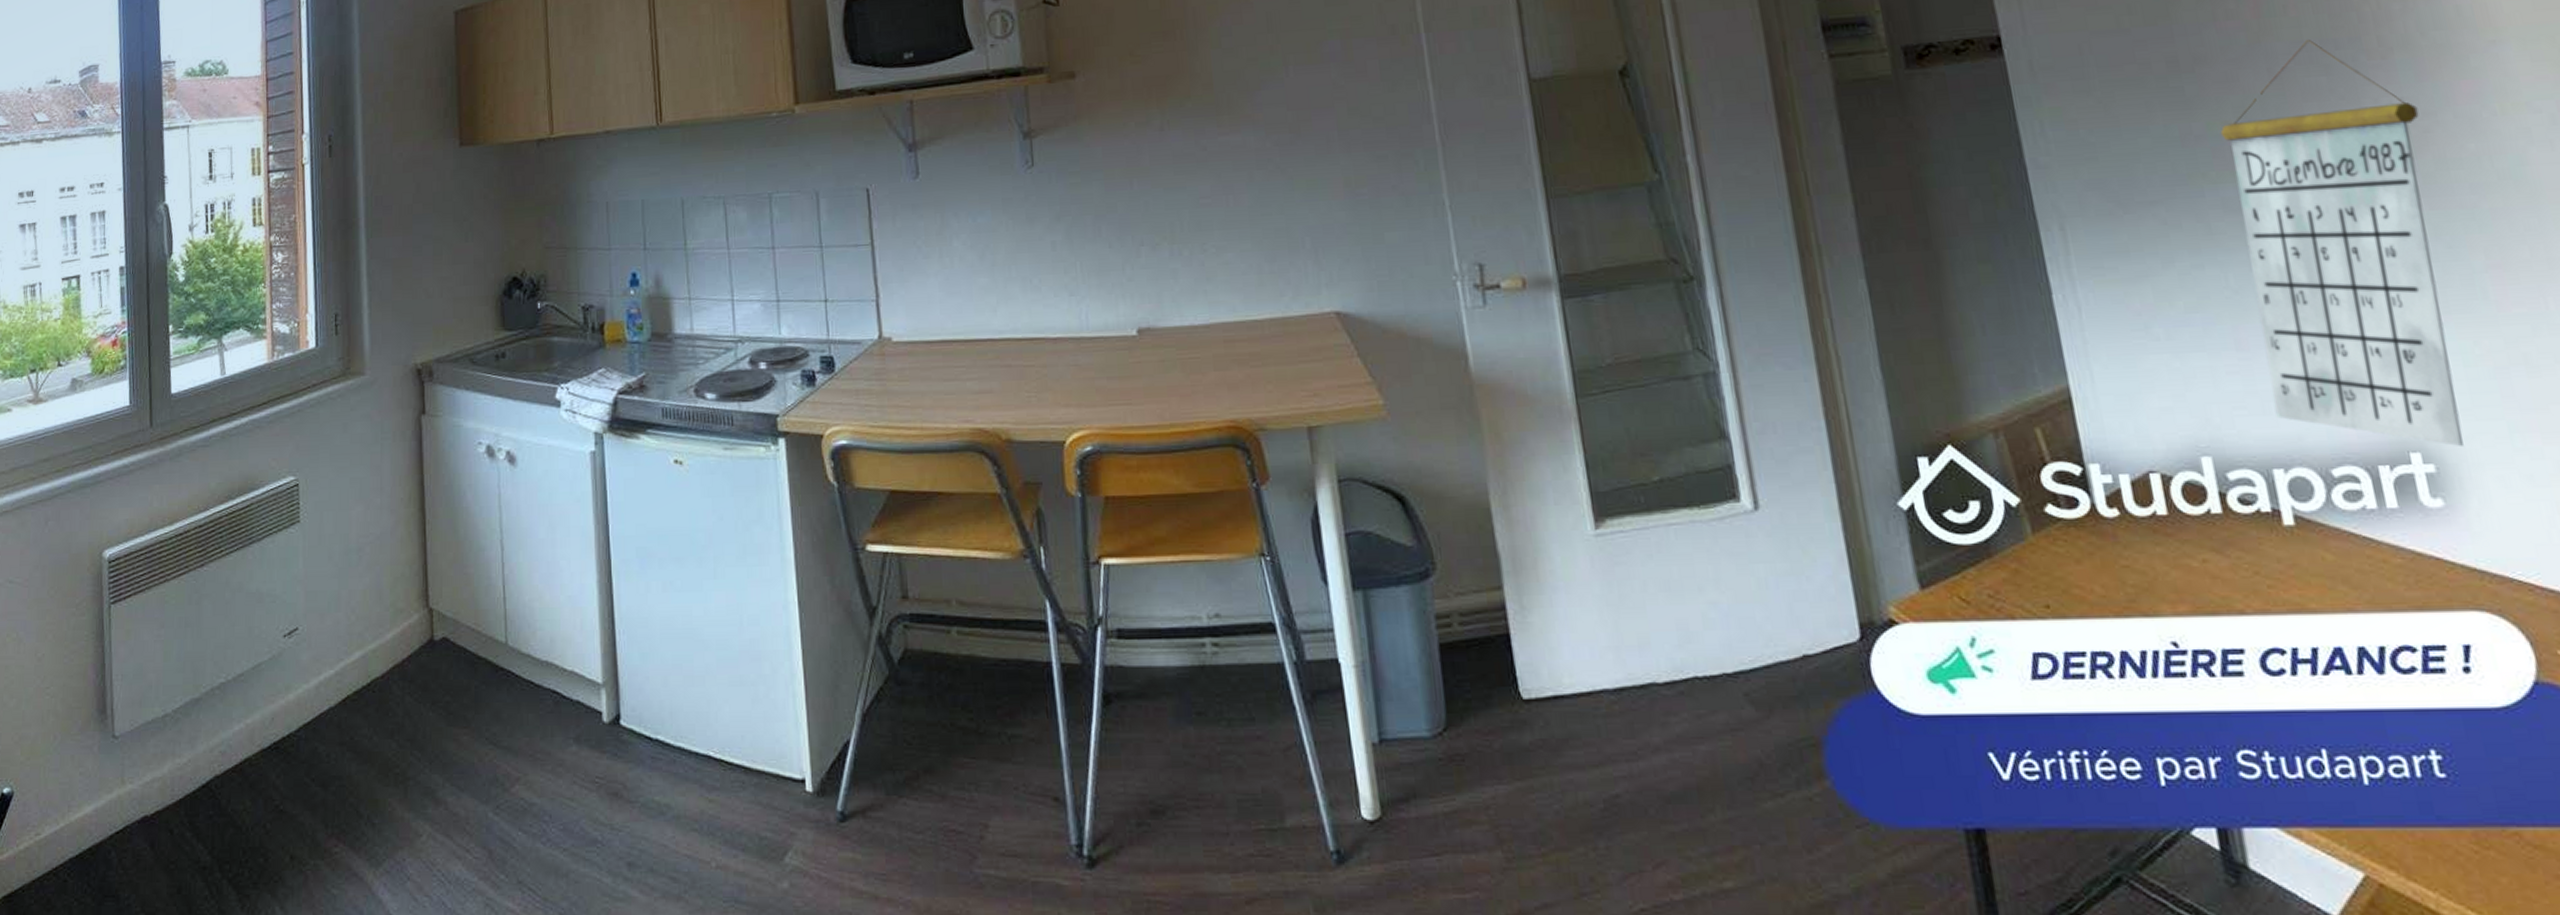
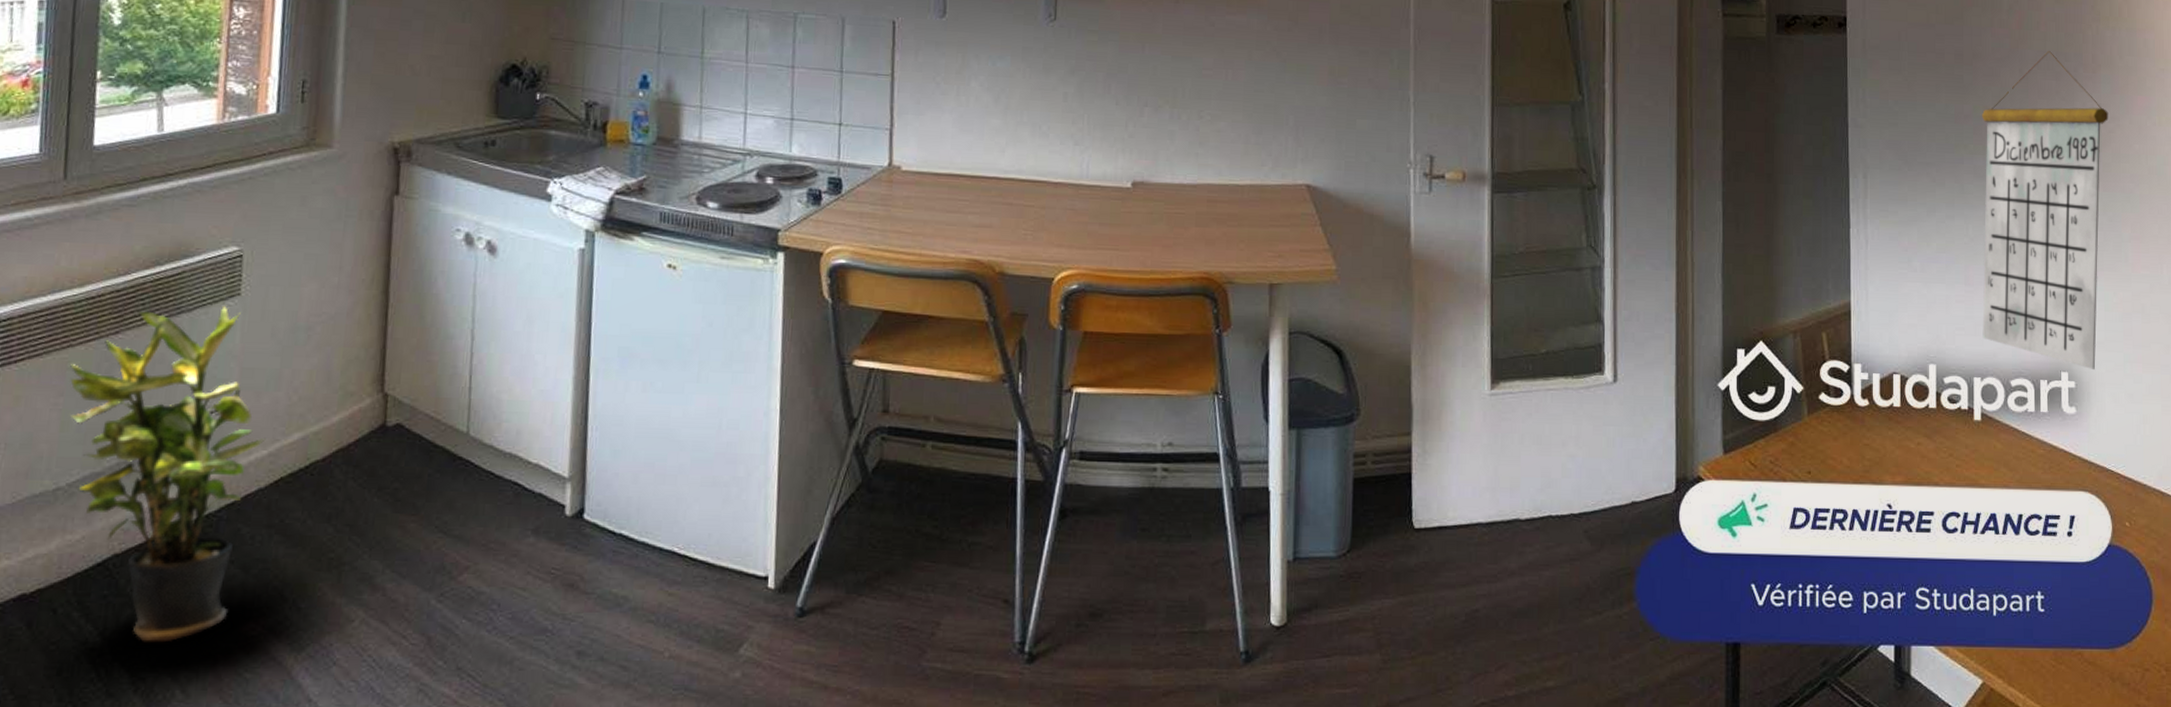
potted plant: none [168,532,332,860] -> present [69,305,266,642]

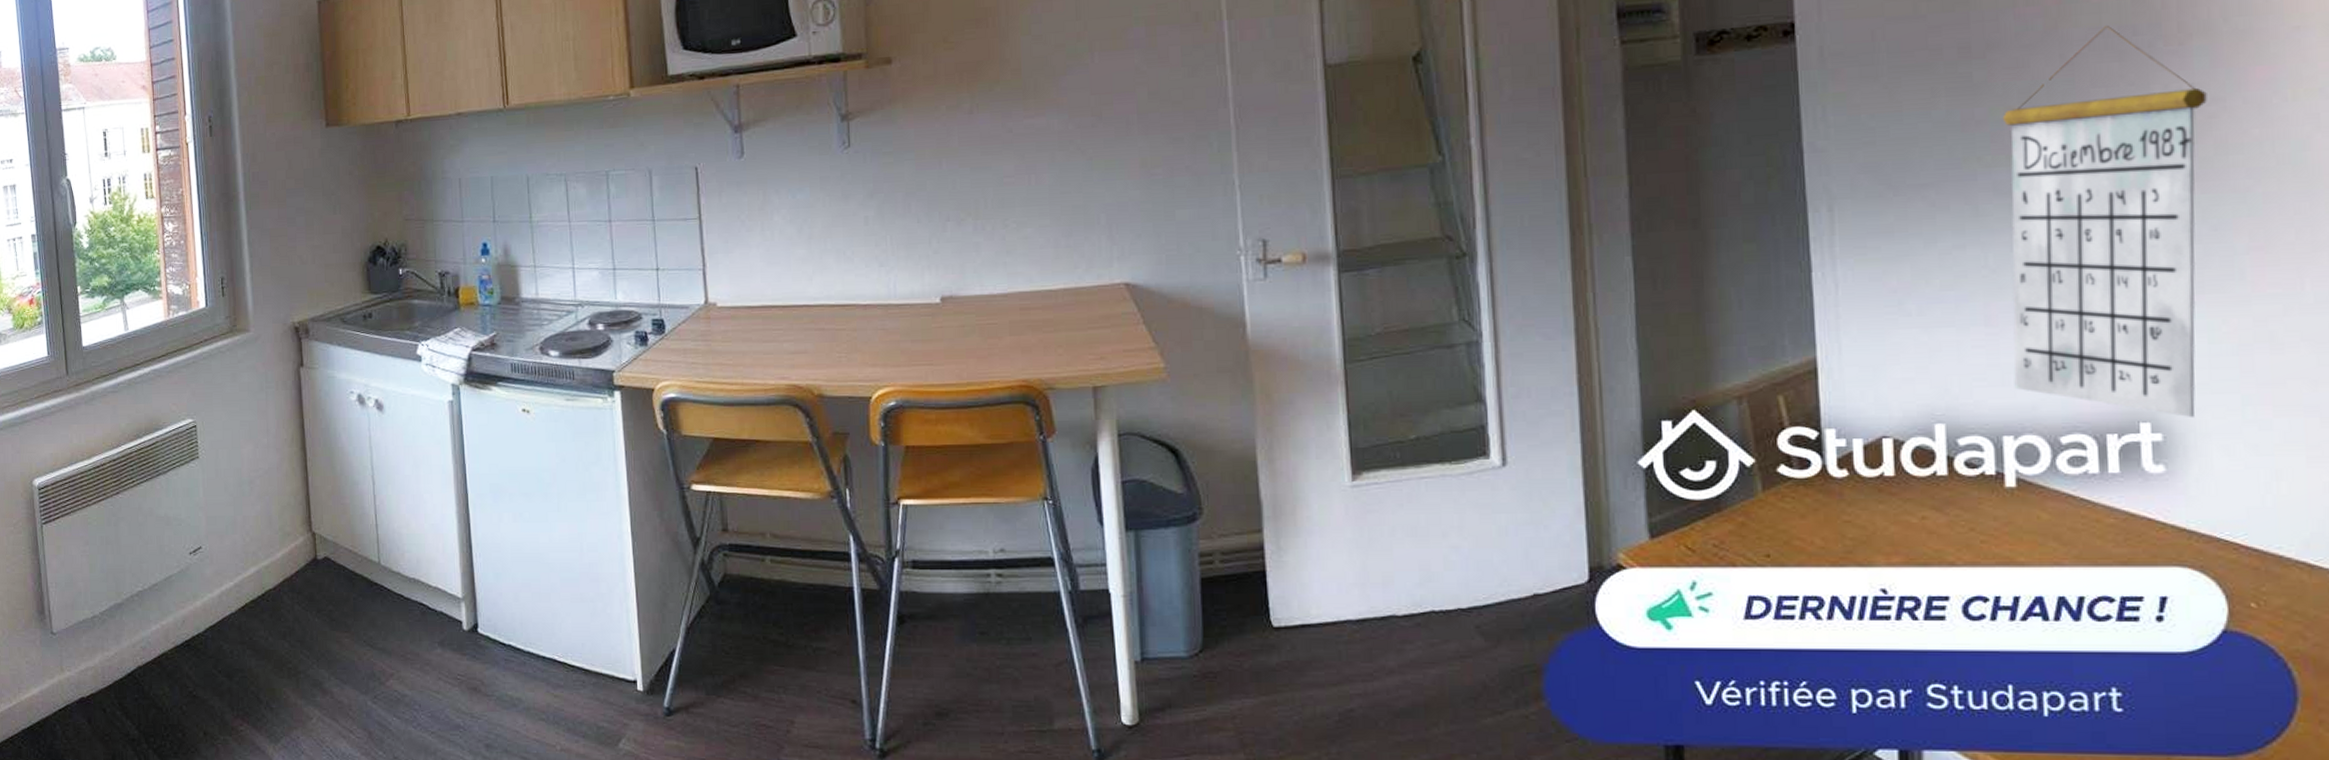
potted plant: present [69,305,266,642] -> none [90,467,231,735]

